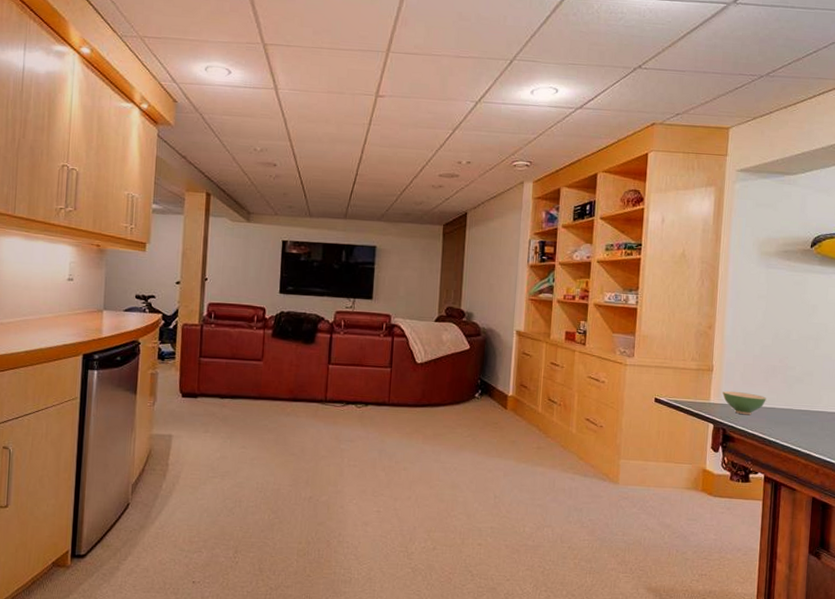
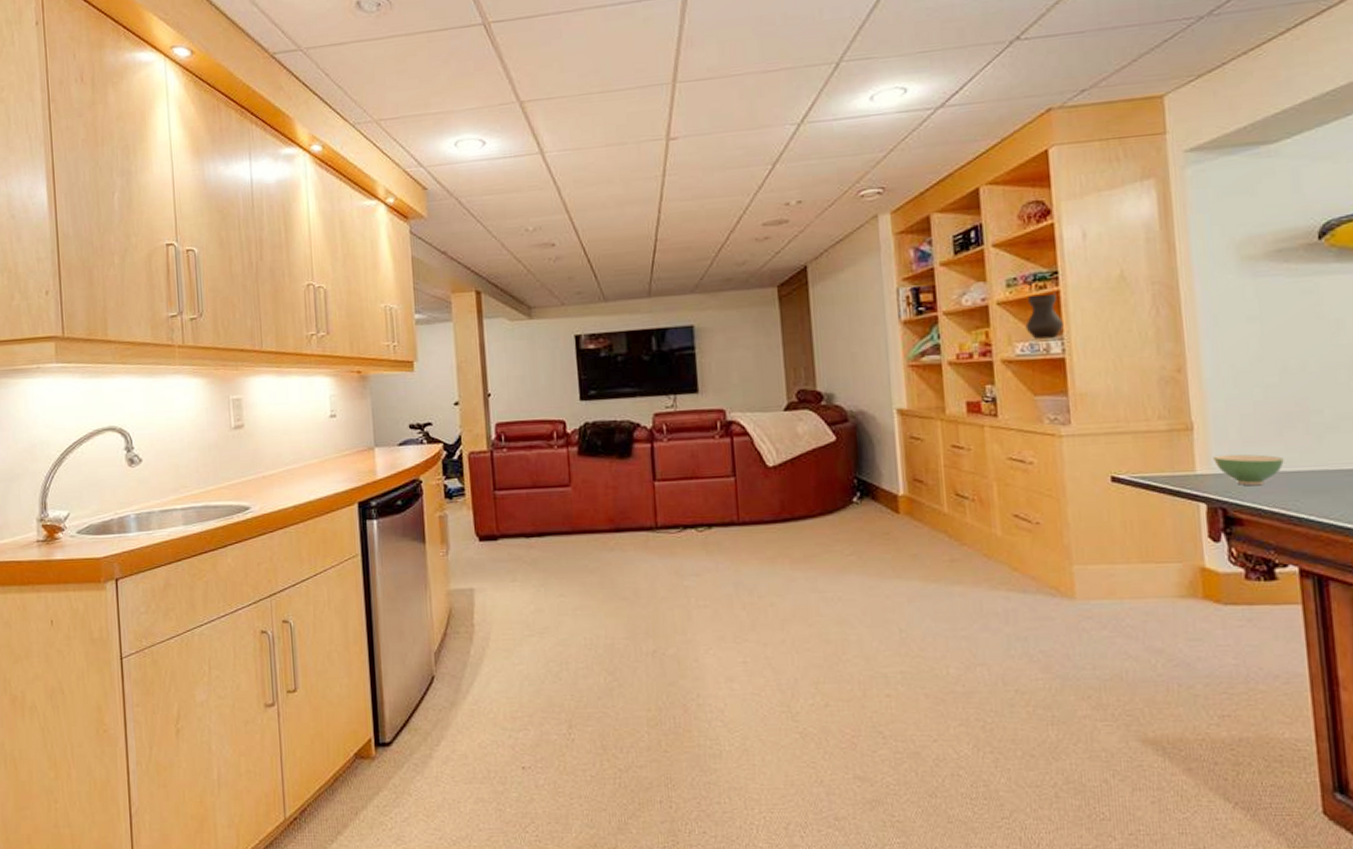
vase: none [614,248,640,293] -> present [1025,281,1064,339]

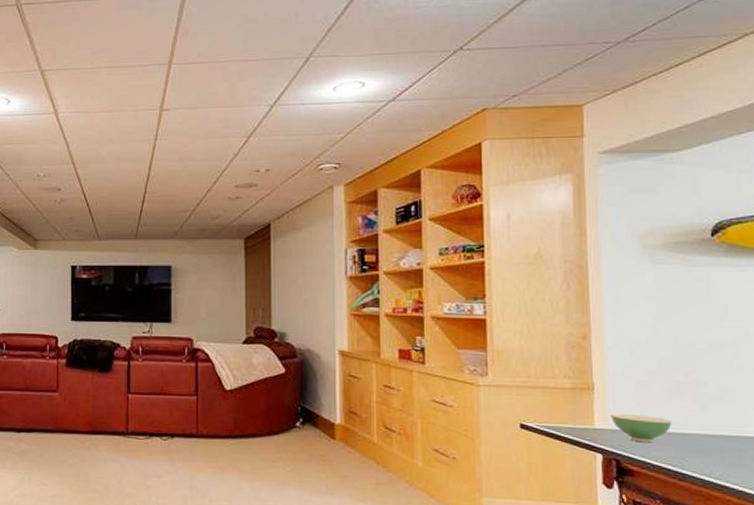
vase: present [1025,281,1064,339] -> none [453,251,486,301]

